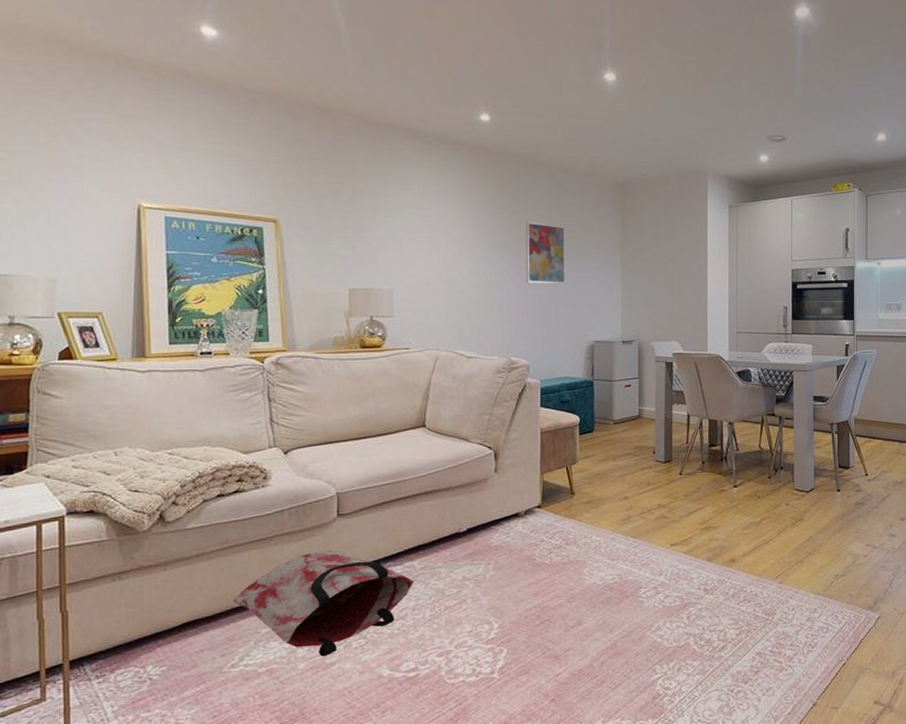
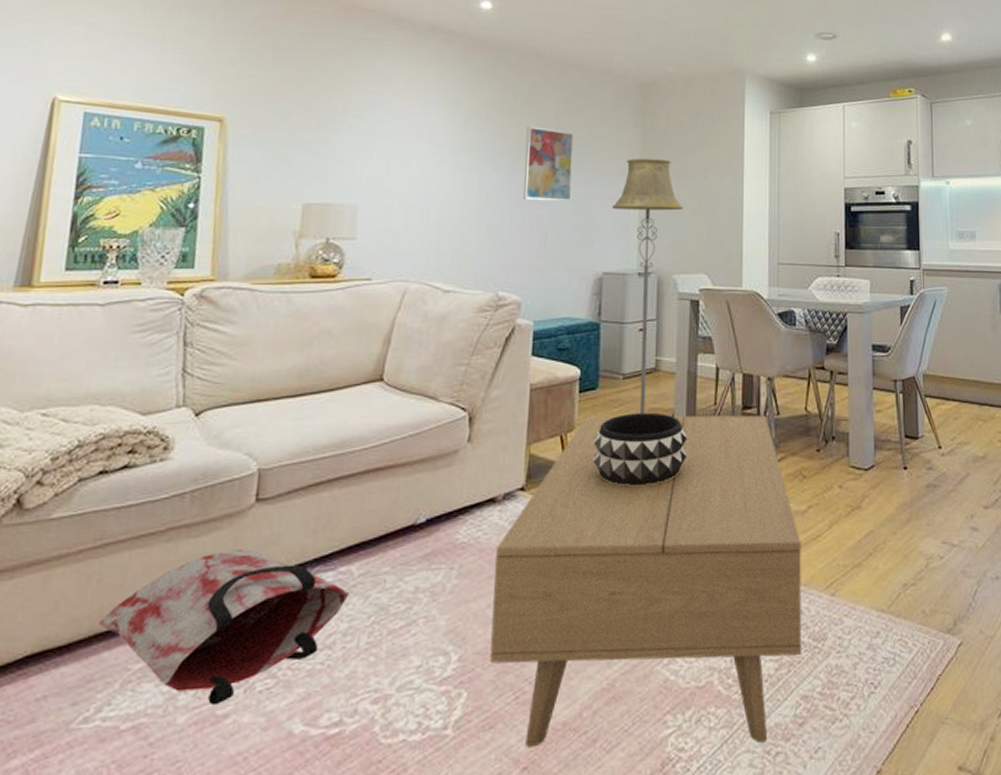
coffee table: none [521,451,756,687] -> present [490,415,801,748]
decorative bowl: none [592,449,666,504] -> present [592,412,688,486]
floor lamp: none [599,247,657,451] -> present [611,158,683,414]

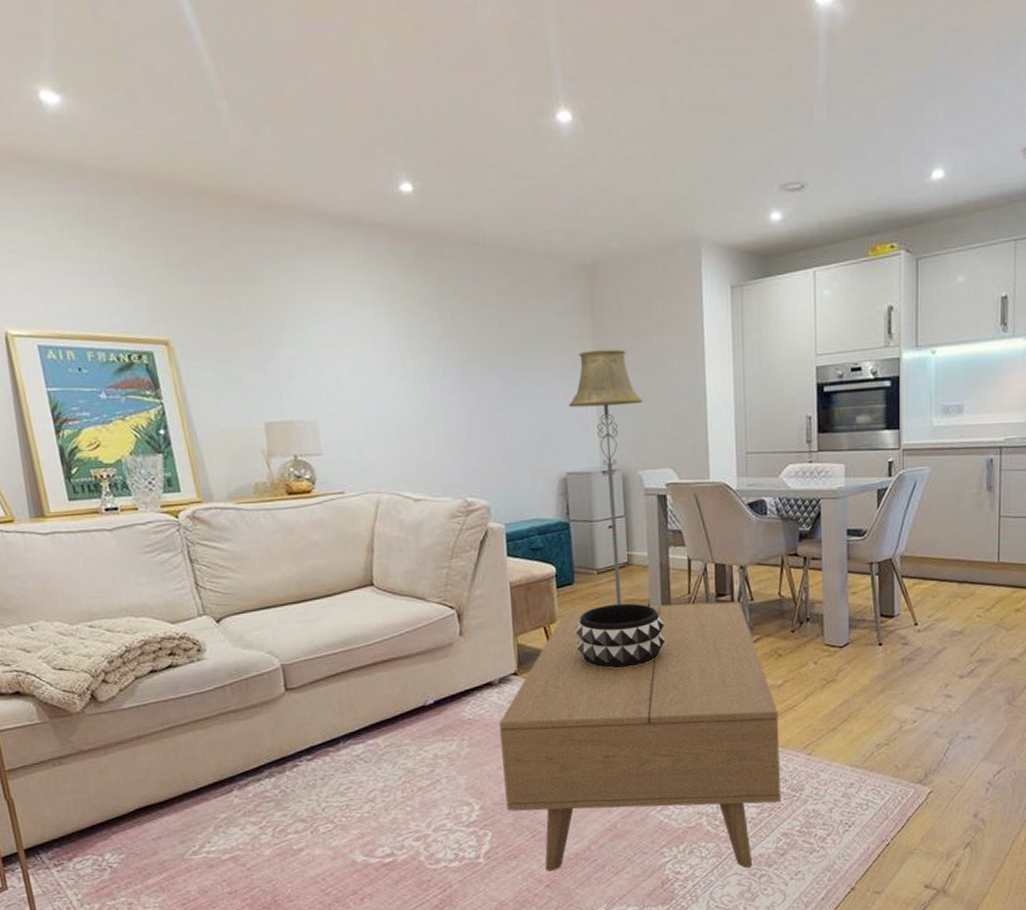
bag: present [99,549,349,706] -> none [184,728,380,843]
wall art: present [523,125,574,202] -> none [470,323,527,404]

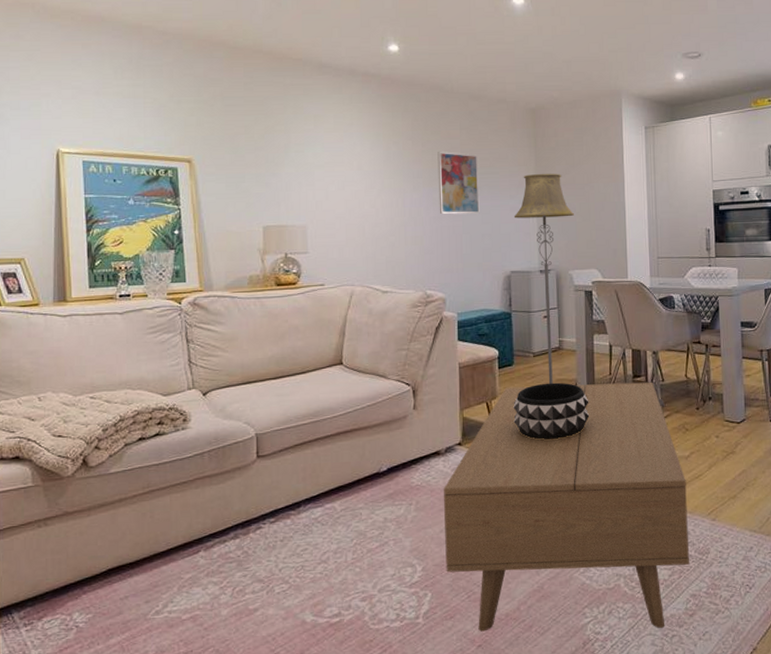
wall art: none [470,323,527,404] -> present [437,151,480,215]

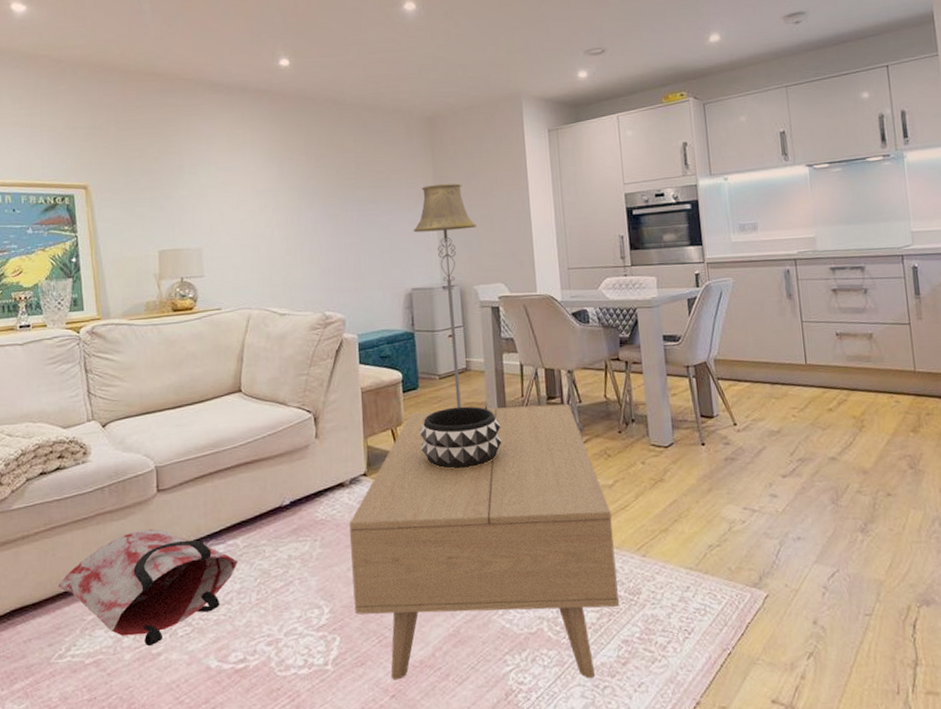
bag: none [156,493,335,603] -> present [58,529,238,647]
wall art: present [437,151,480,215] -> none [332,165,378,231]

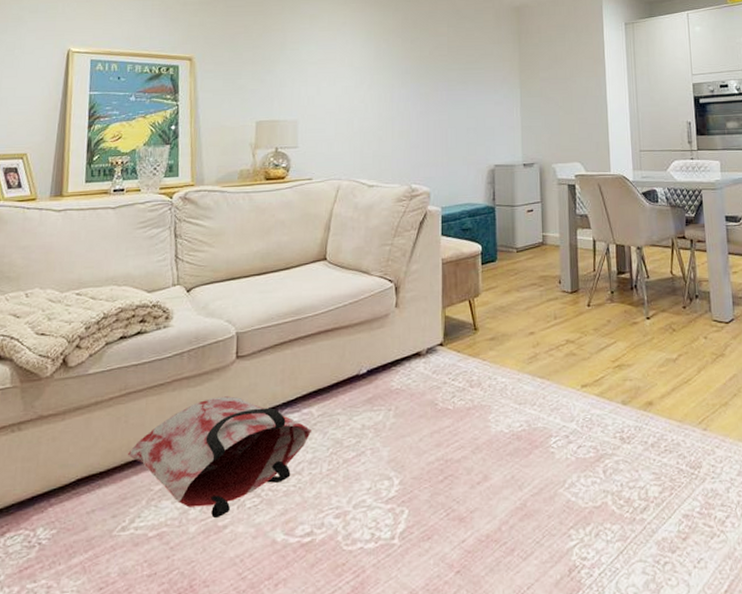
coffee table: present [349,403,619,680] -> none [423,278,680,555]
floor lamp: present [413,183,476,408] -> none [498,68,557,281]
decorative bowl: present [419,406,502,469] -> none [496,279,574,340]

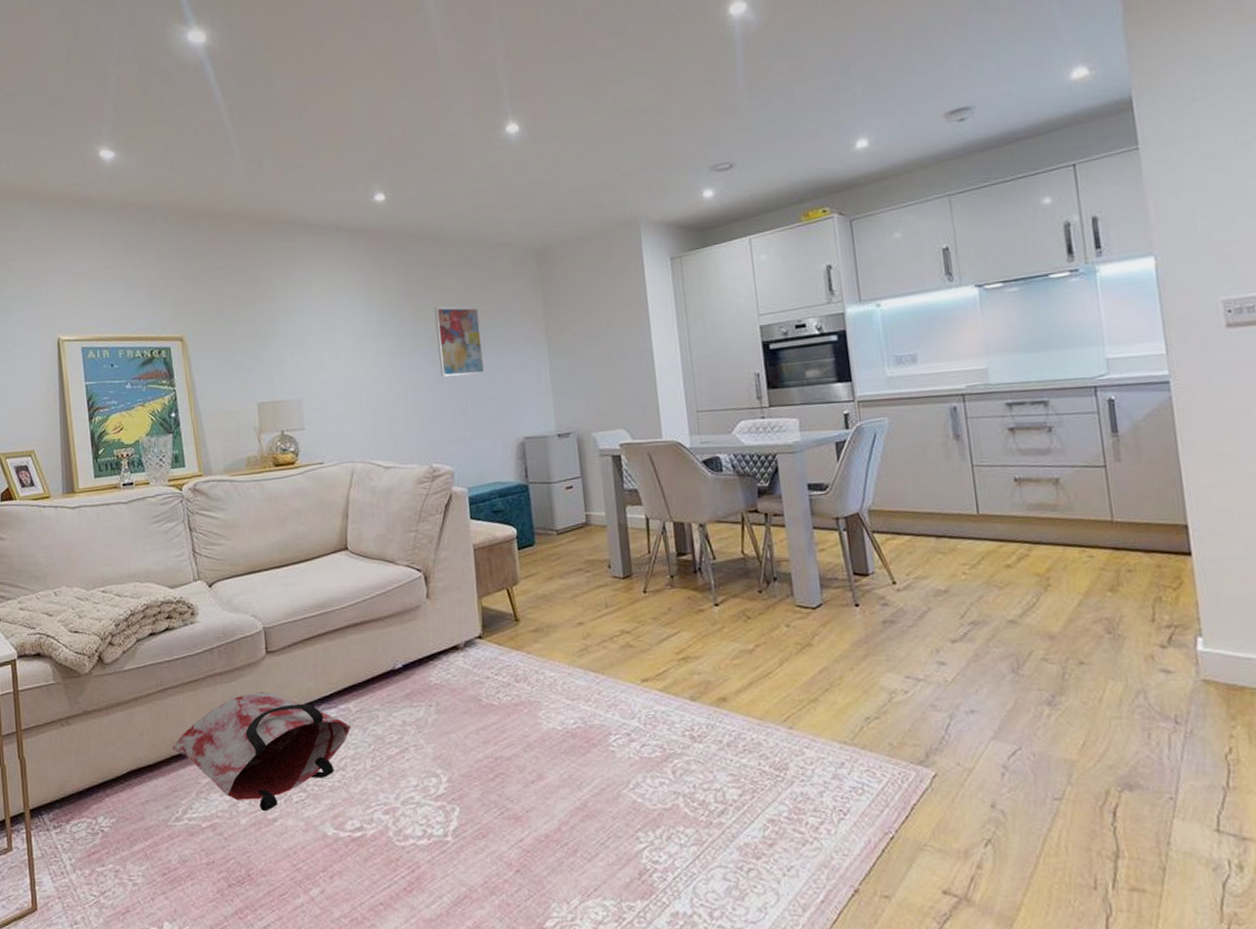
wall art: none [425,47,465,109] -> present [434,306,485,377]

